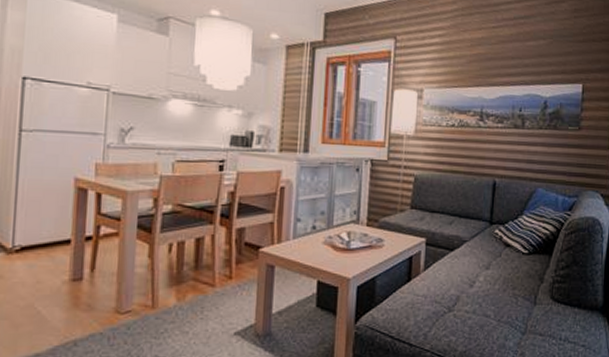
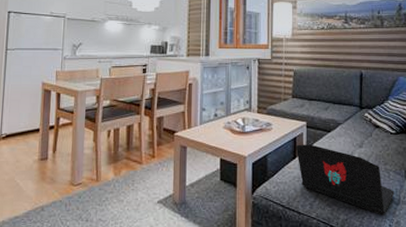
laptop: none [411,264,521,347] -> present [295,144,395,216]

